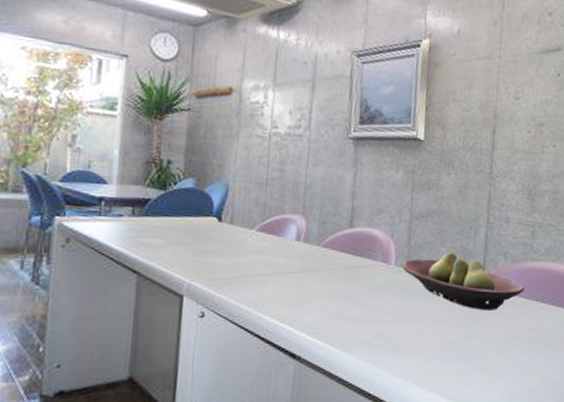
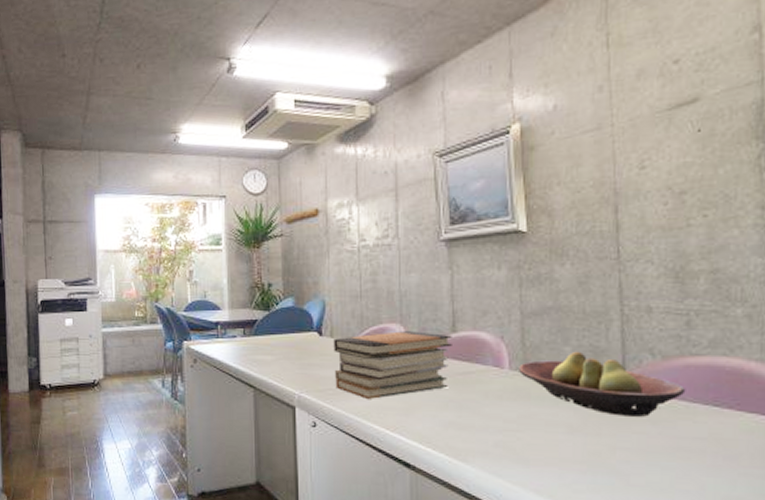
book stack: none [229,222,349,290] -> present [333,331,452,399]

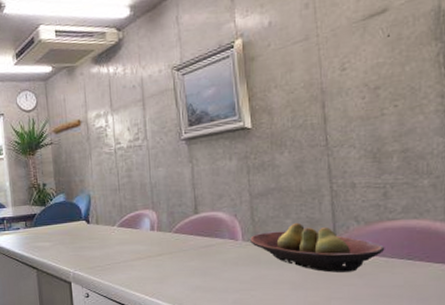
book stack: present [333,331,452,399] -> none [99,215,195,272]

